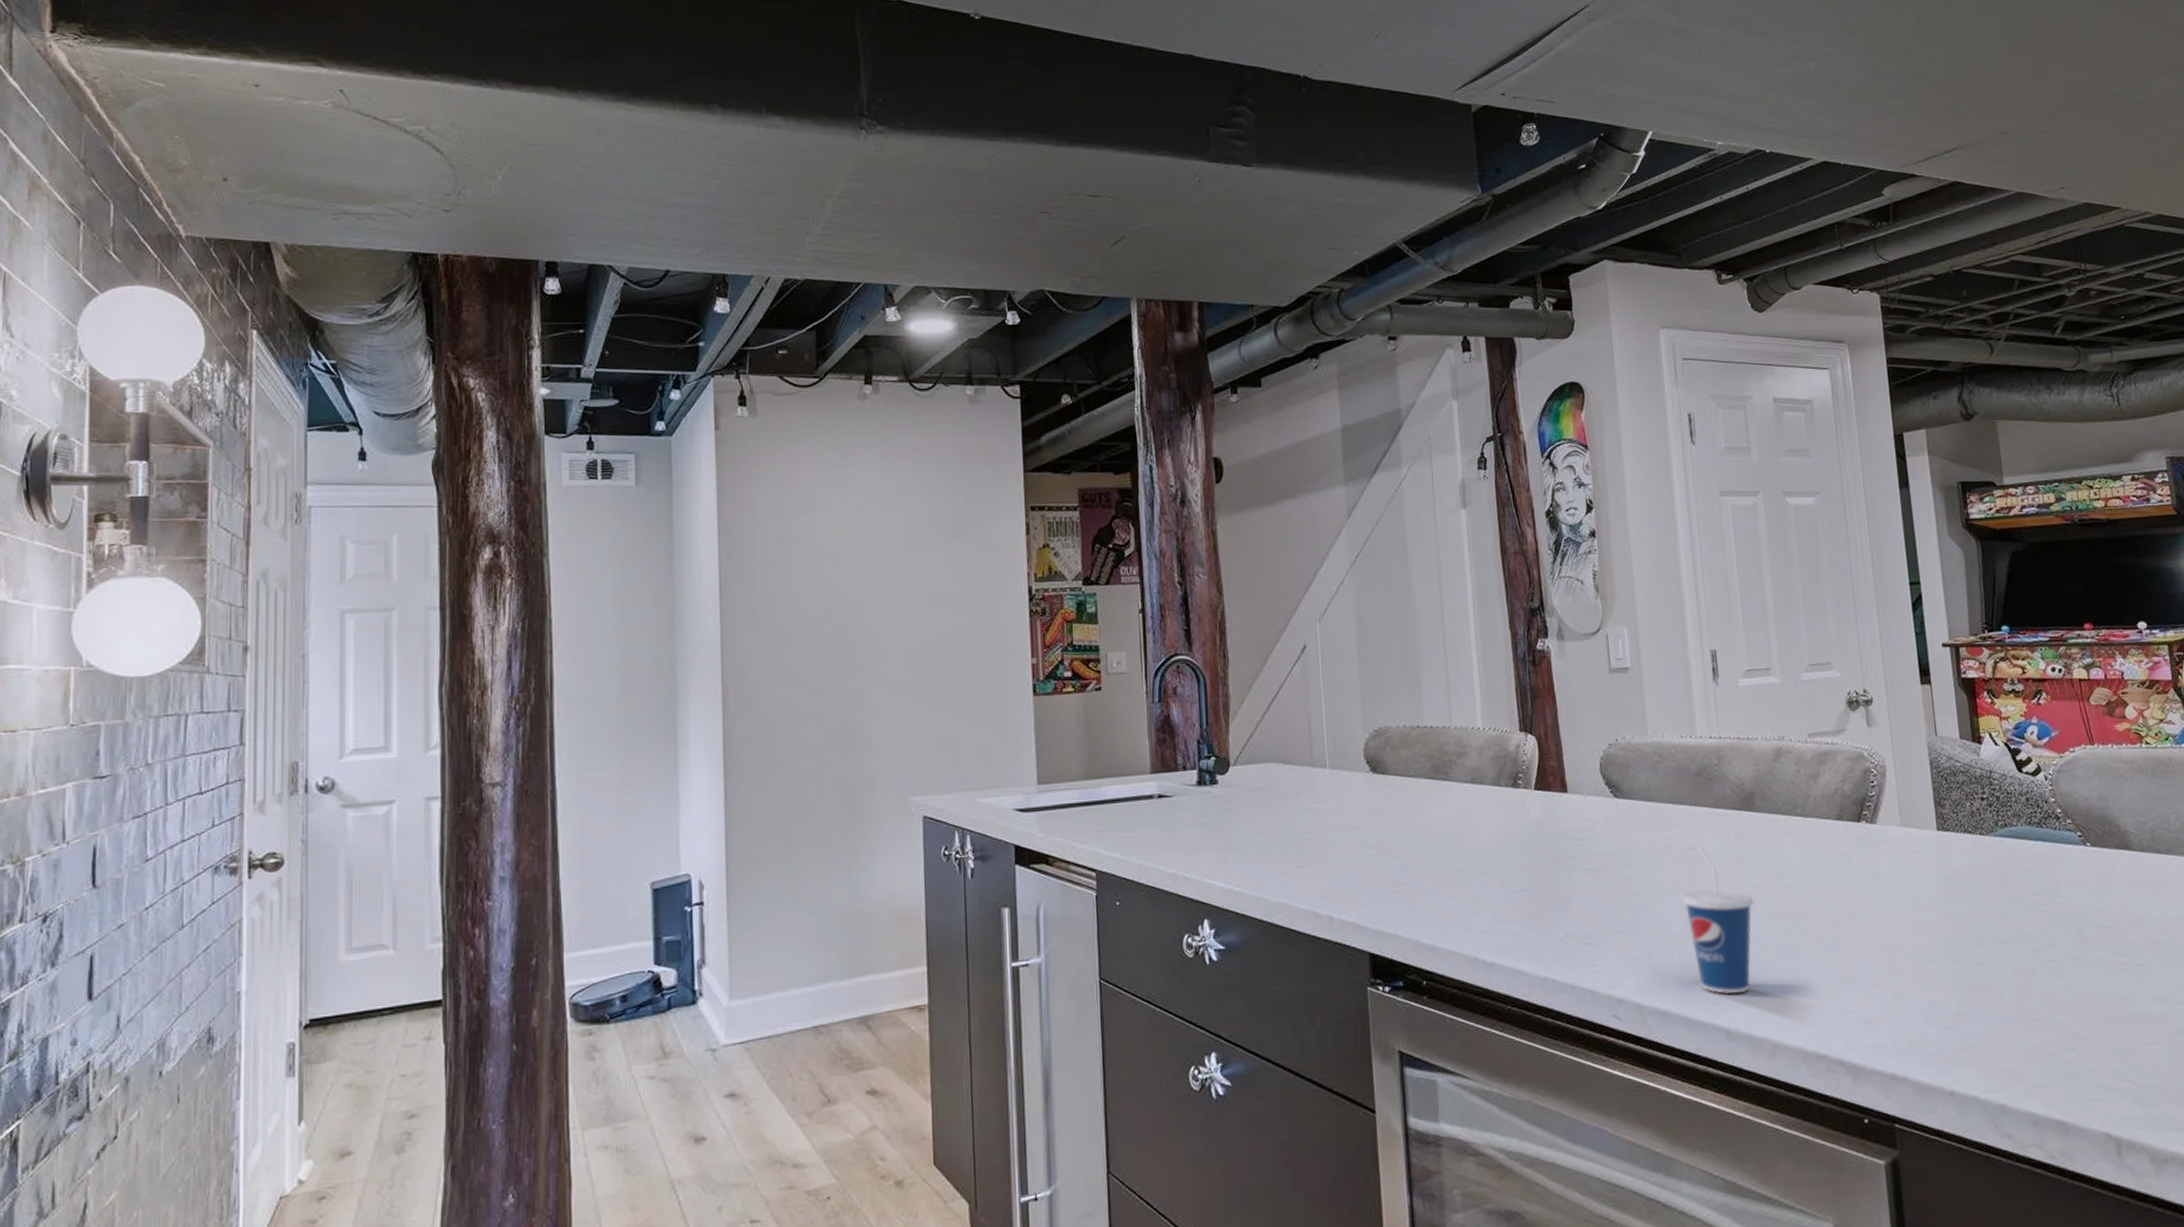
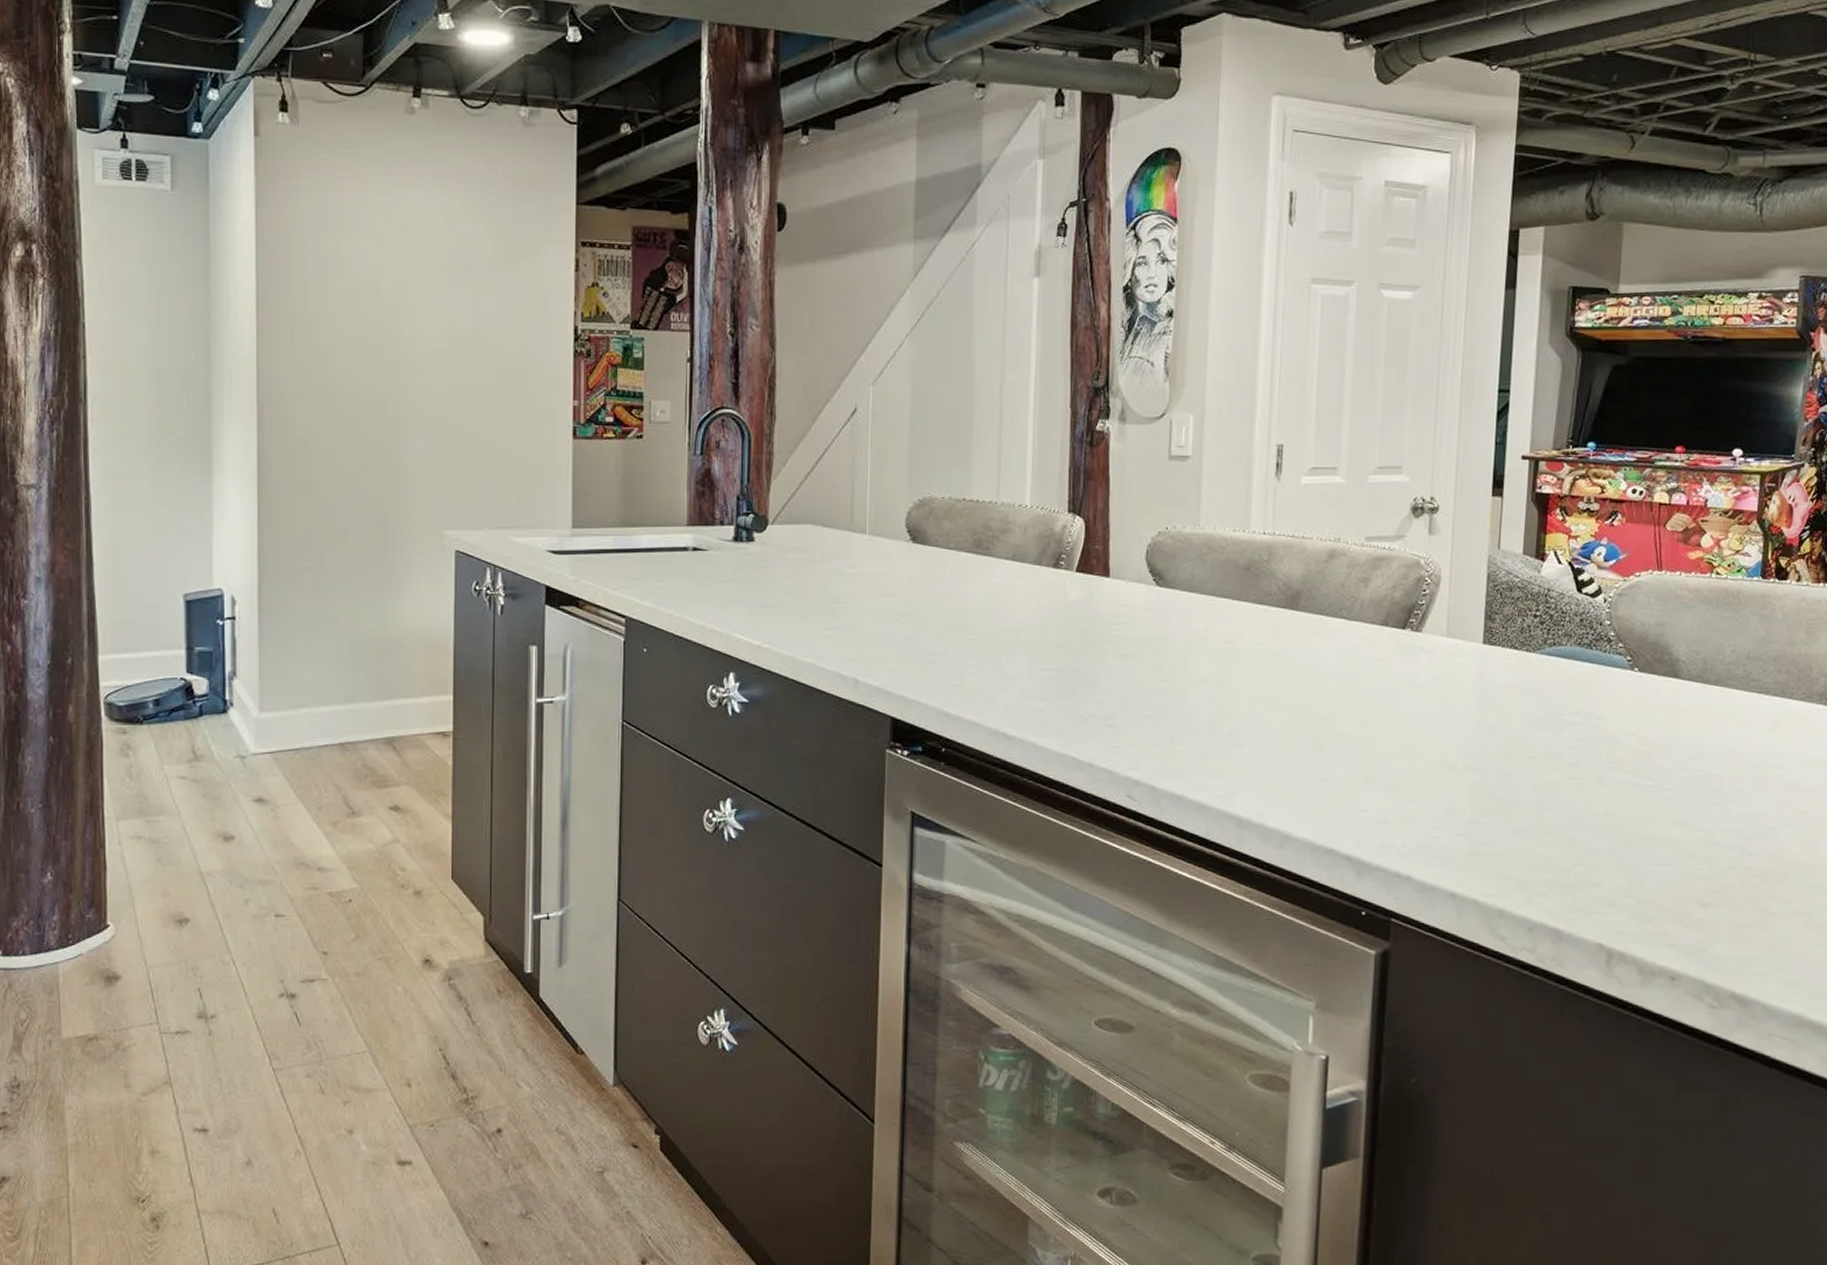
cup: present [1681,843,1754,994] -> none [1211,638,1285,784]

